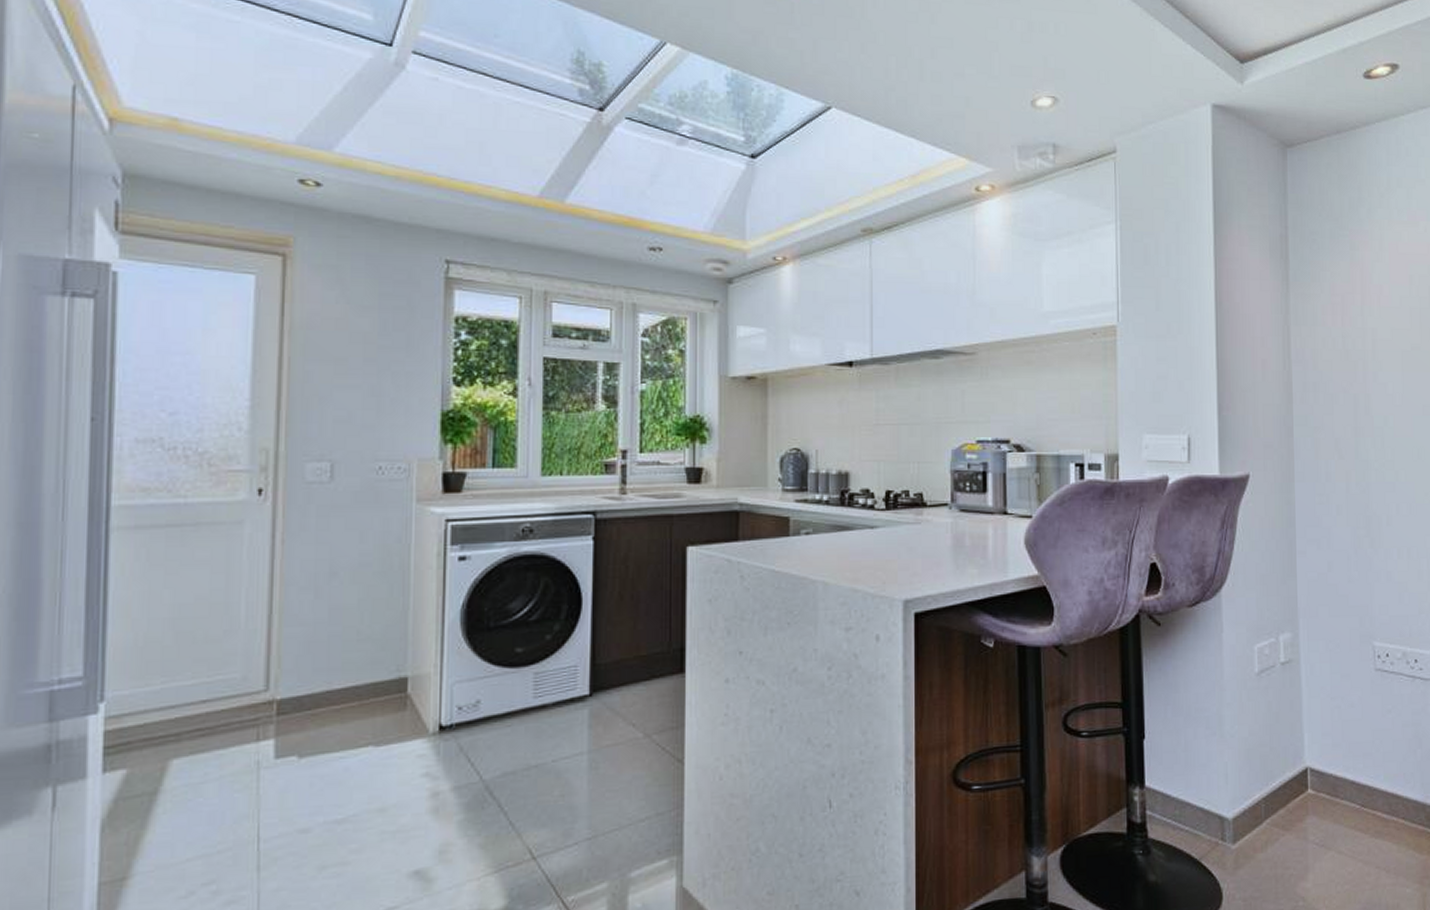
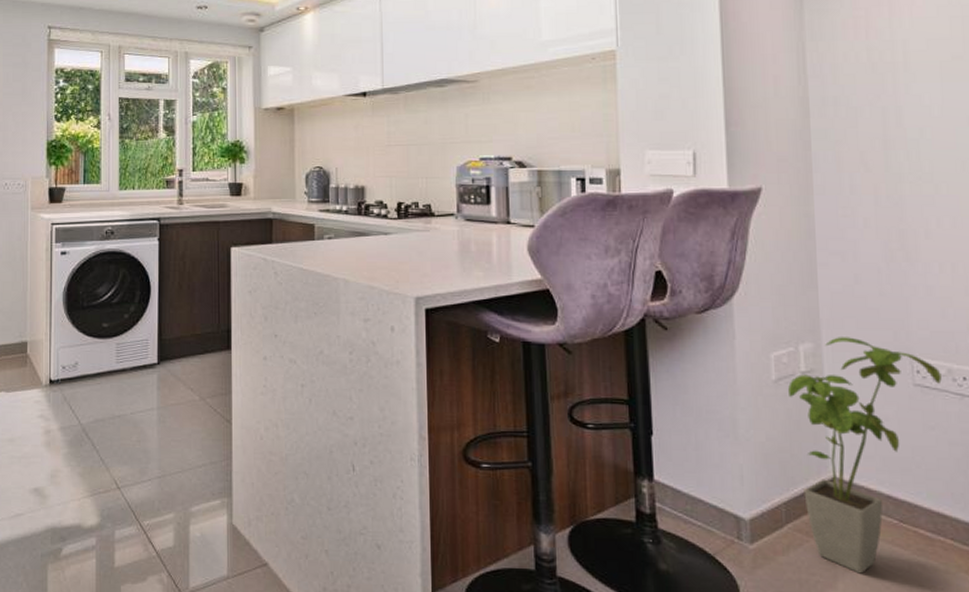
house plant: none [1269,625,1398,862] -> present [788,337,942,574]

